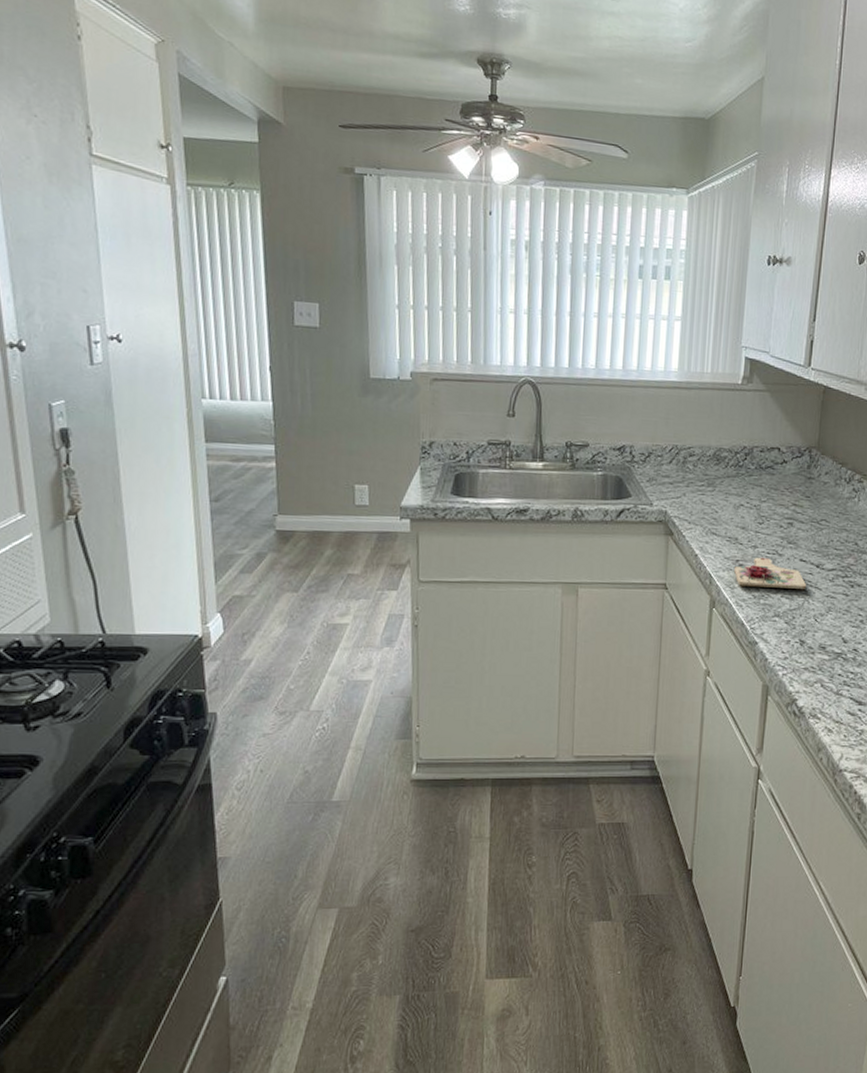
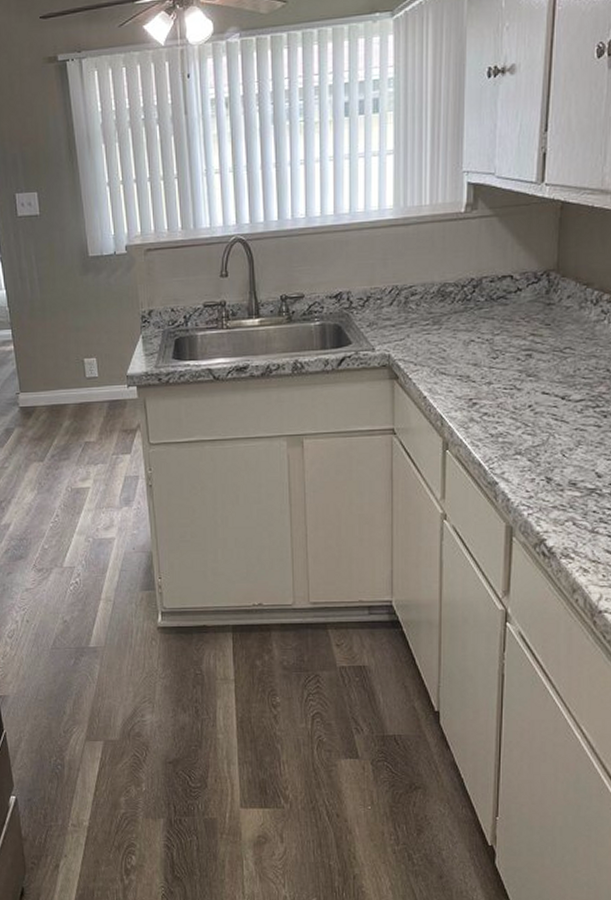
cutting board: present [734,557,807,589] -> none [468,393,552,425]

